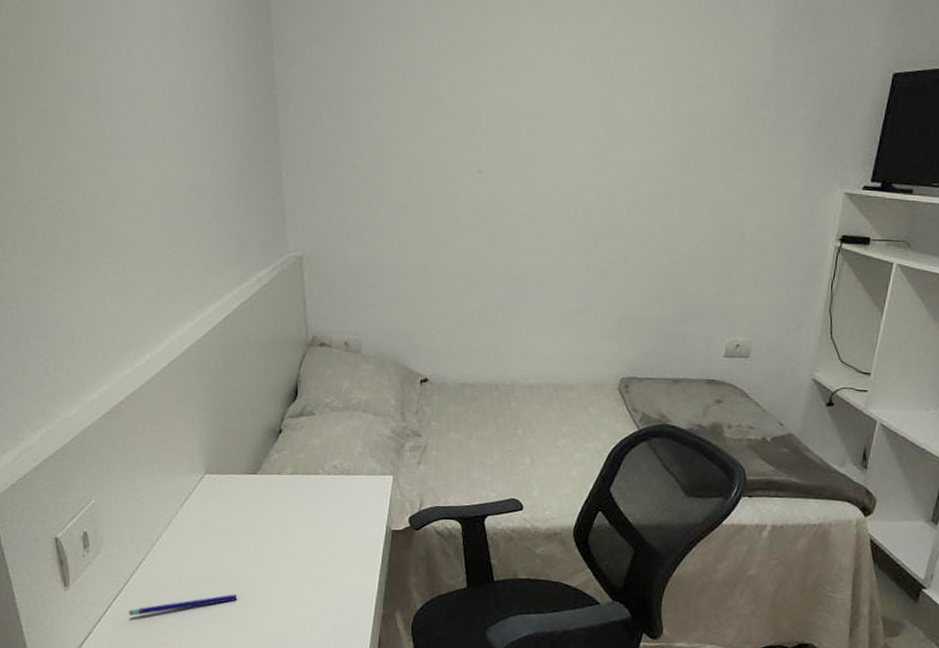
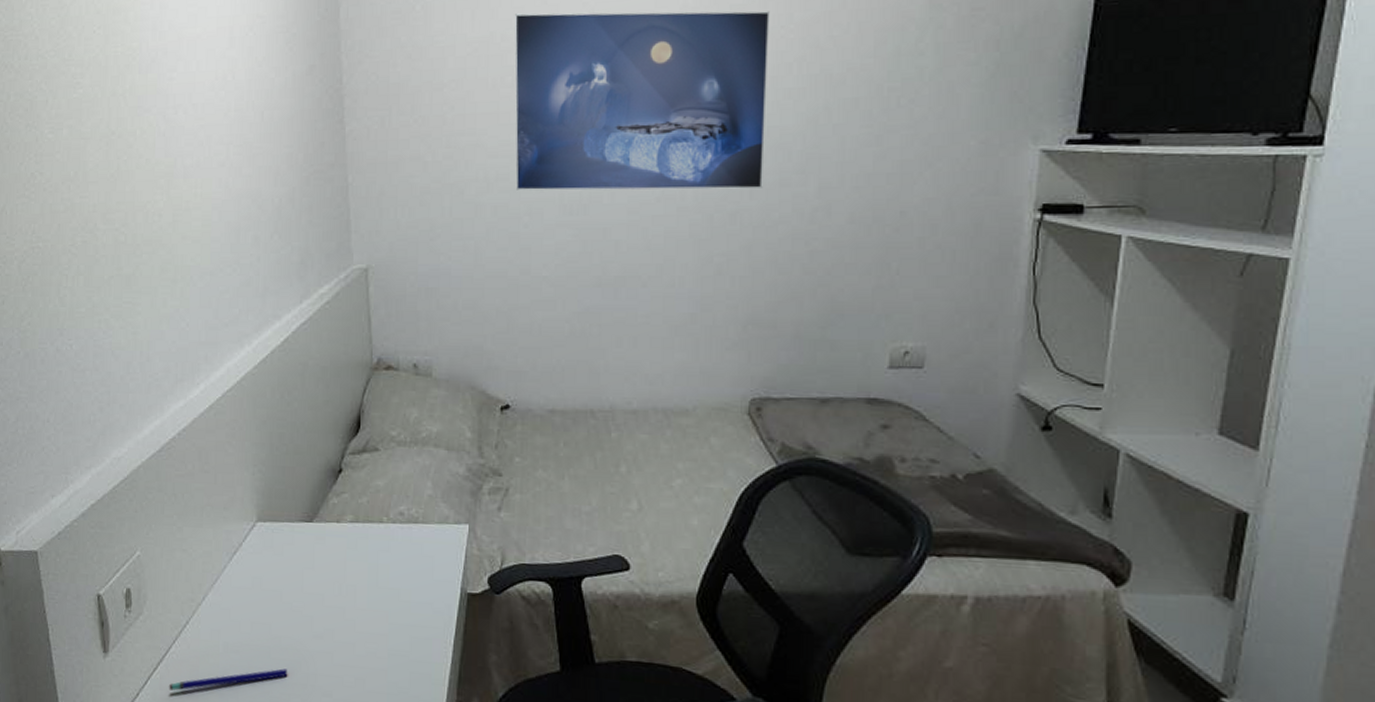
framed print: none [434,35,651,208] -> present [514,10,770,191]

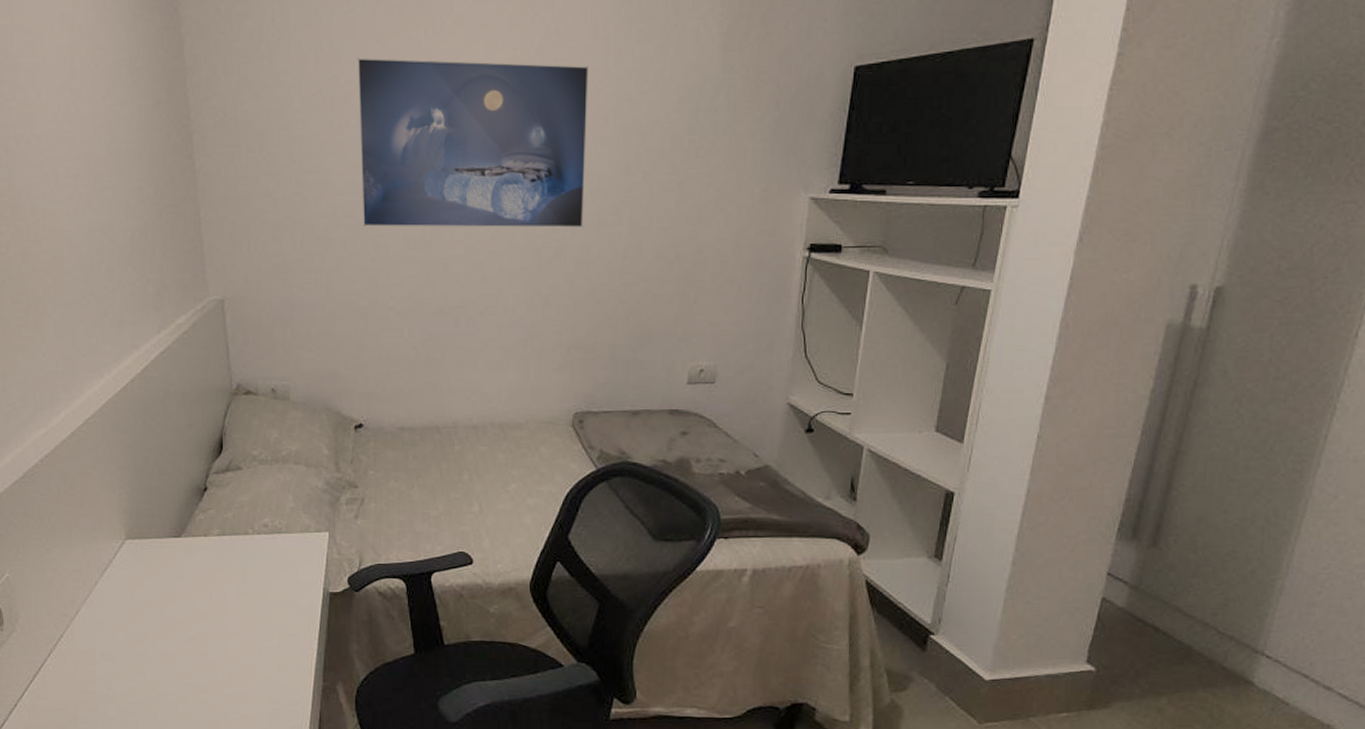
pen: present [169,668,288,691] -> none [47,671,164,699]

